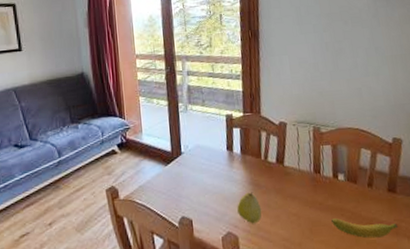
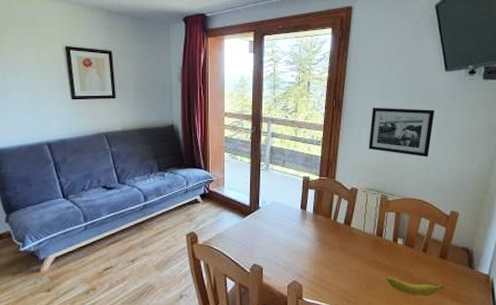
fruit: present [237,192,262,224] -> none [304,248,326,276]
picture frame: none [291,29,360,82] -> present [368,107,435,158]

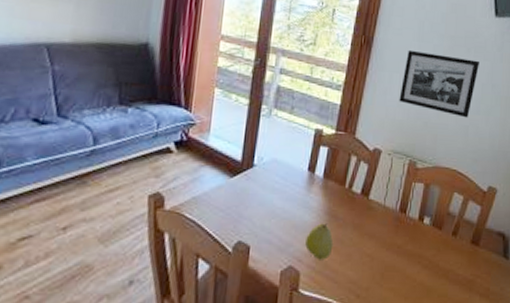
fruit: none [304,248,326,276] -> present [305,223,334,260]
banana: present [387,277,444,296] -> none [406,265,474,292]

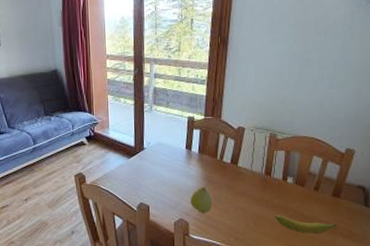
picture frame: present [399,49,479,118] -> none [256,41,330,93]
banana: none [406,265,474,292] -> present [275,215,337,234]

